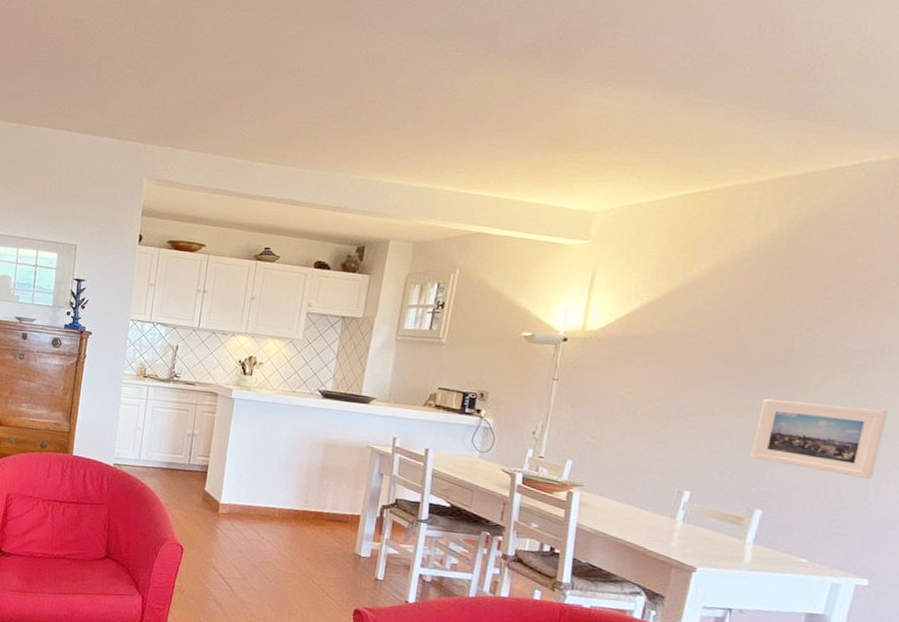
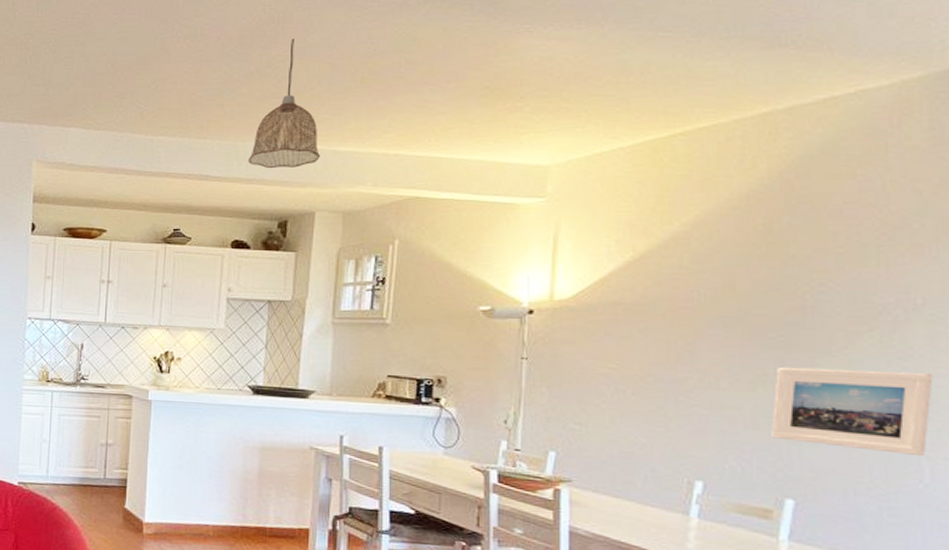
pendant lamp: none [335,80,400,199] -> present [249,38,321,168]

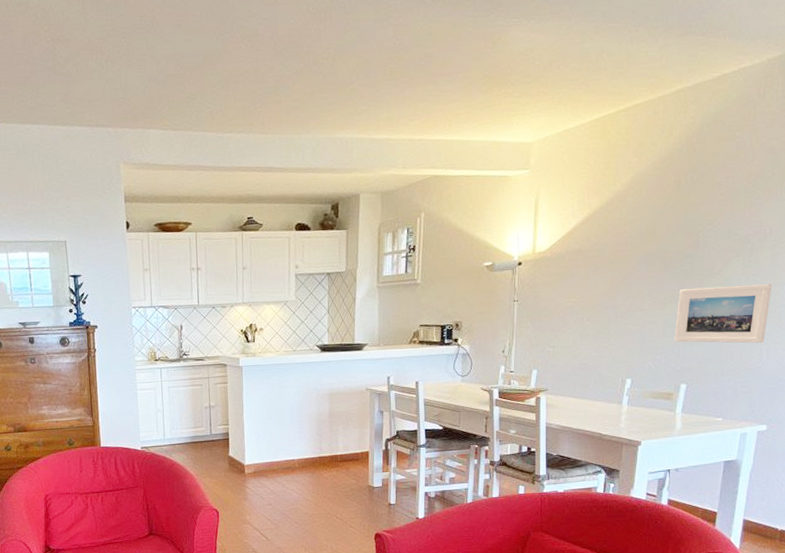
pendant lamp: present [249,38,321,168] -> none [304,36,362,157]

